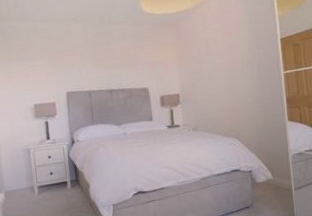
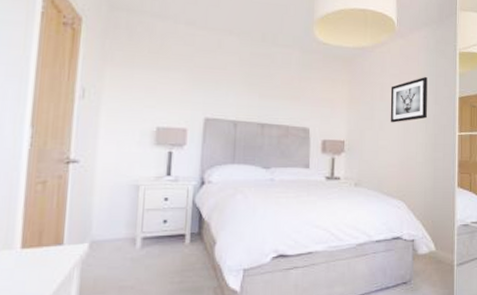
wall art: none [214,25,251,72] -> present [390,76,427,123]

